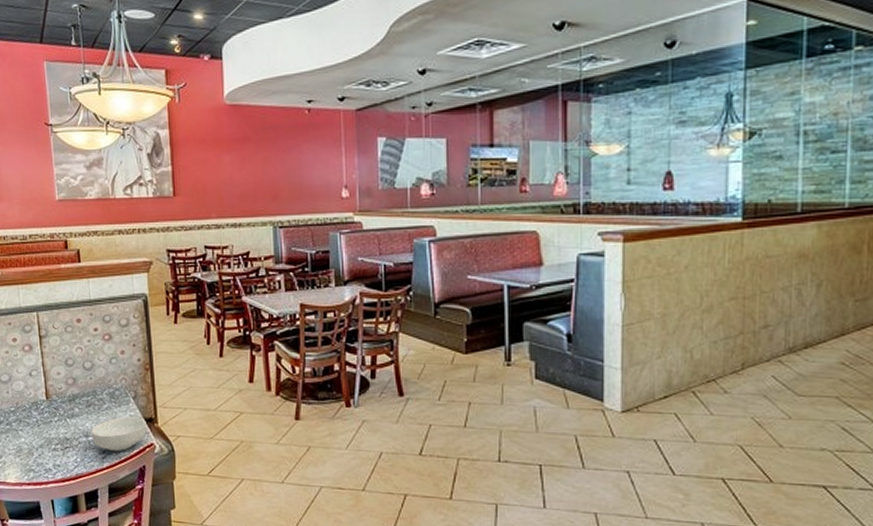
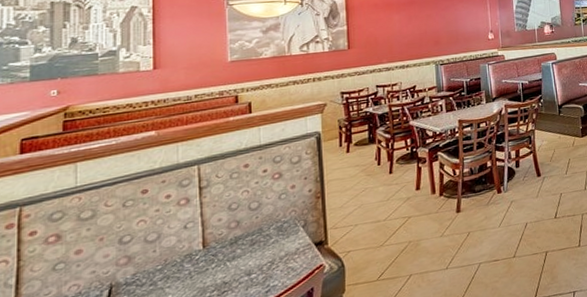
cereal bowl: present [91,416,147,452] -> none [255,243,316,284]

